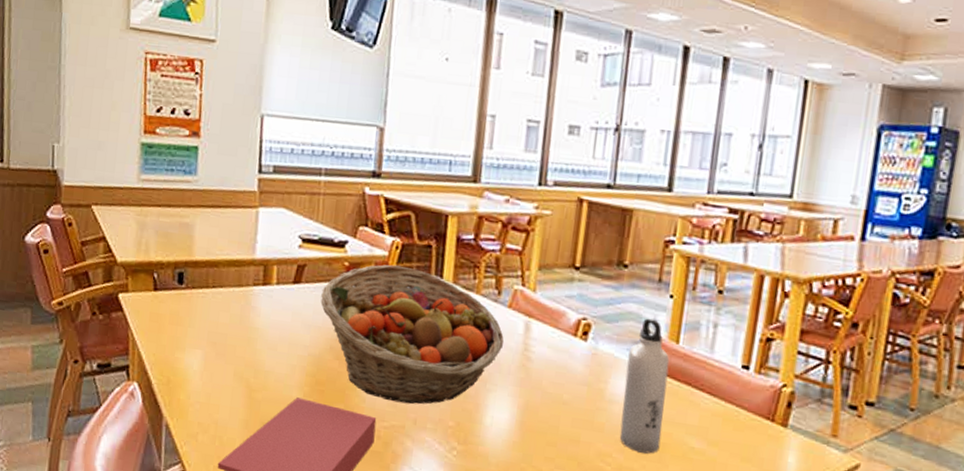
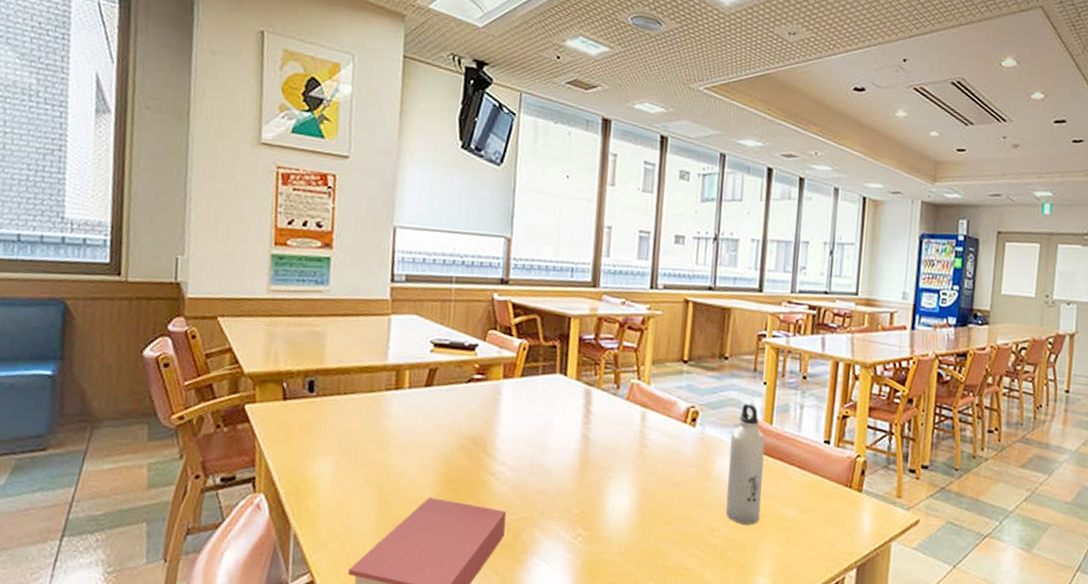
fruit basket: present [320,264,504,404] -> none [452,365,623,496]

